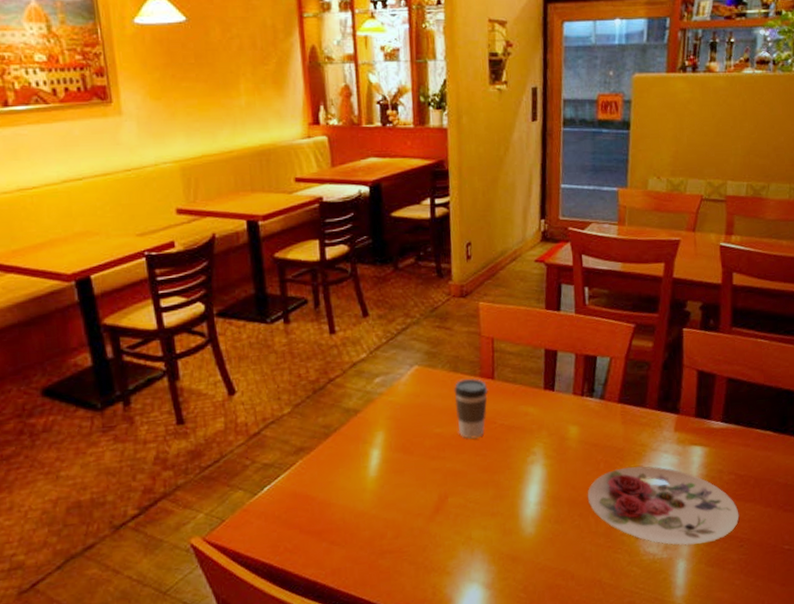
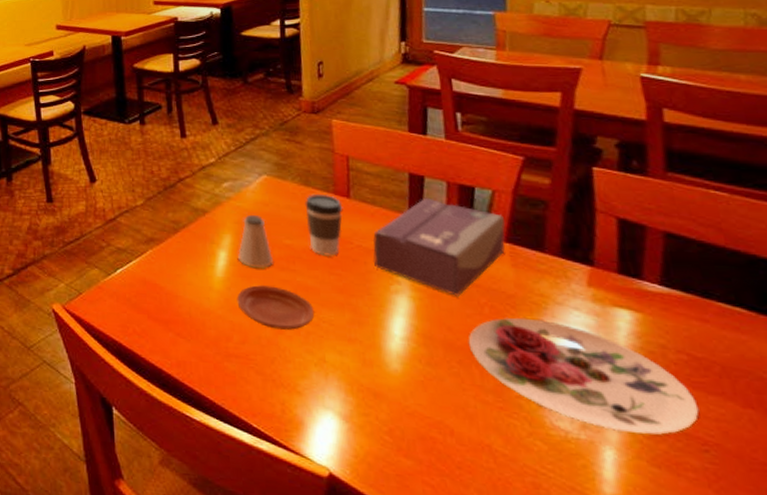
plate: none [390,476,462,518] -> present [237,285,315,330]
saltshaker: none [391,408,424,463] -> present [238,215,273,269]
tissue box: none [513,370,618,458] -> present [372,197,505,296]

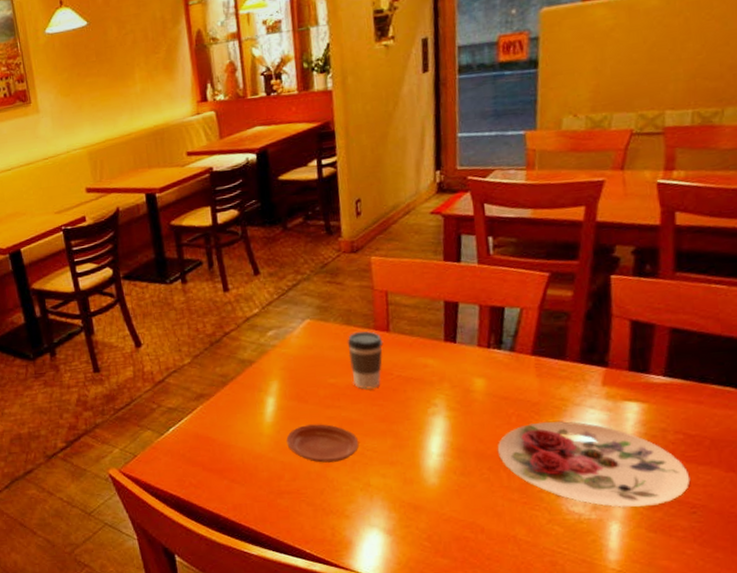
saltshaker: present [238,215,273,269] -> none [285,359,319,410]
tissue box: present [372,197,505,296] -> none [411,322,531,410]

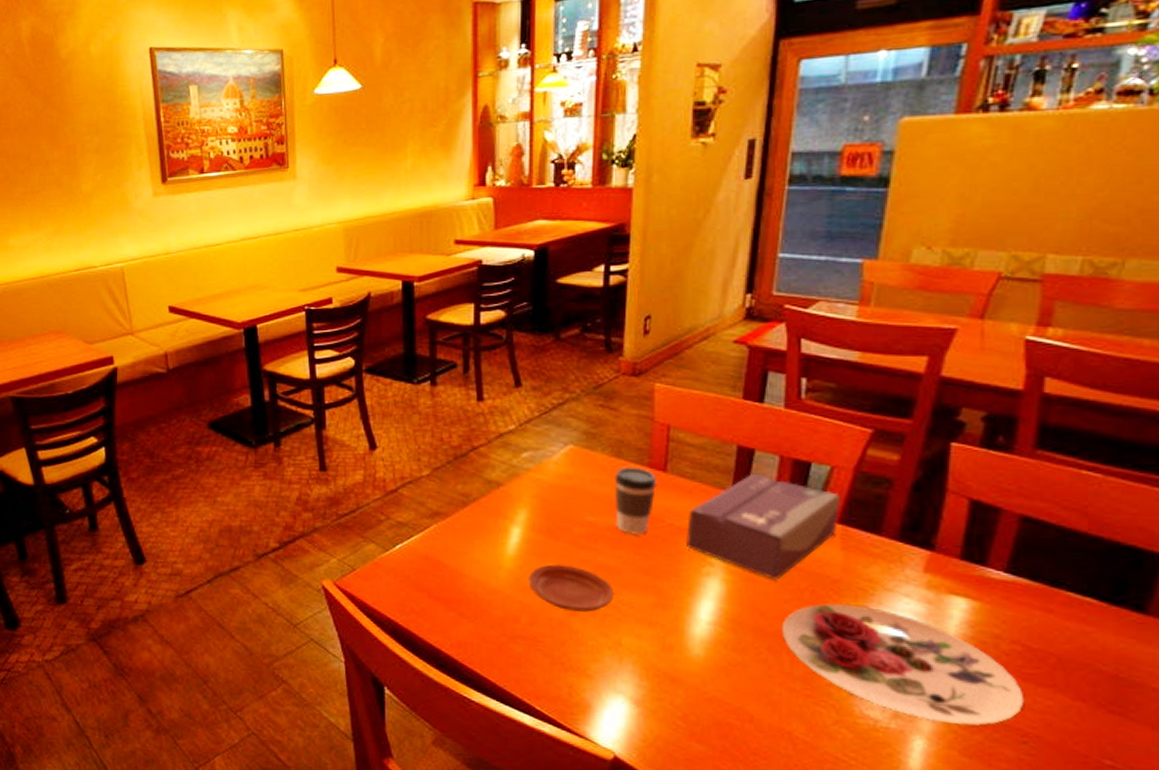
tissue box: none [411,322,531,410] -> present [687,473,840,580]

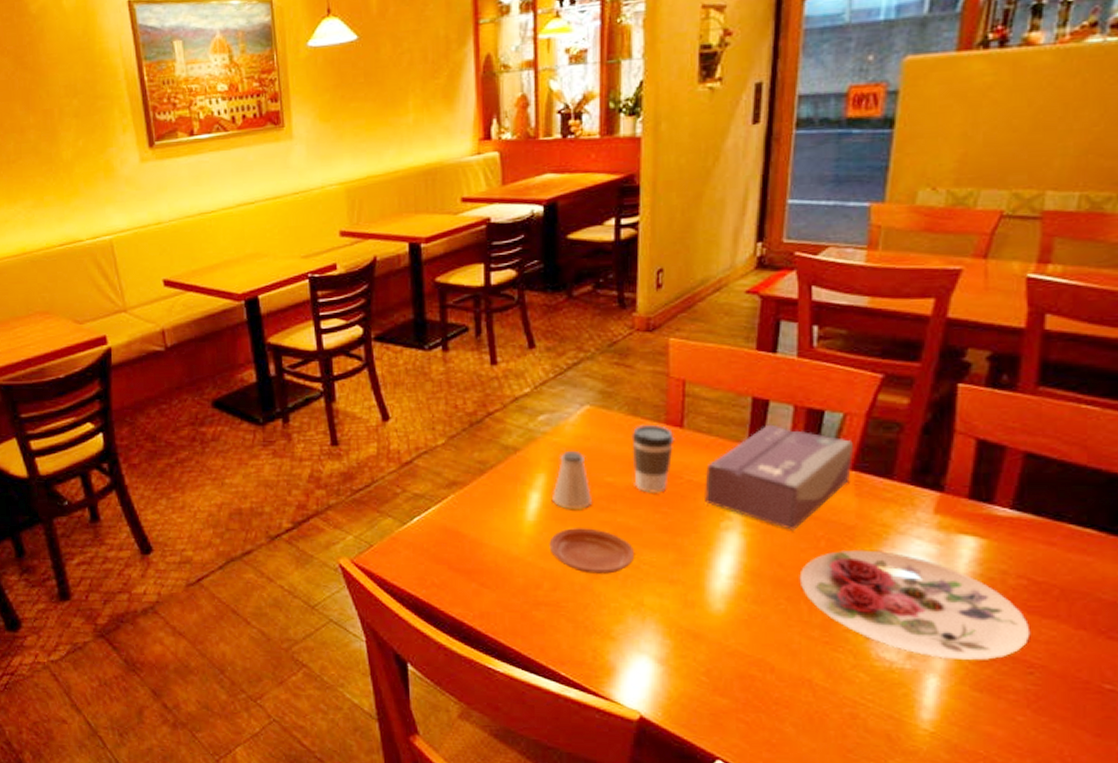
saltshaker: none [534,489,572,548] -> present [553,451,592,510]

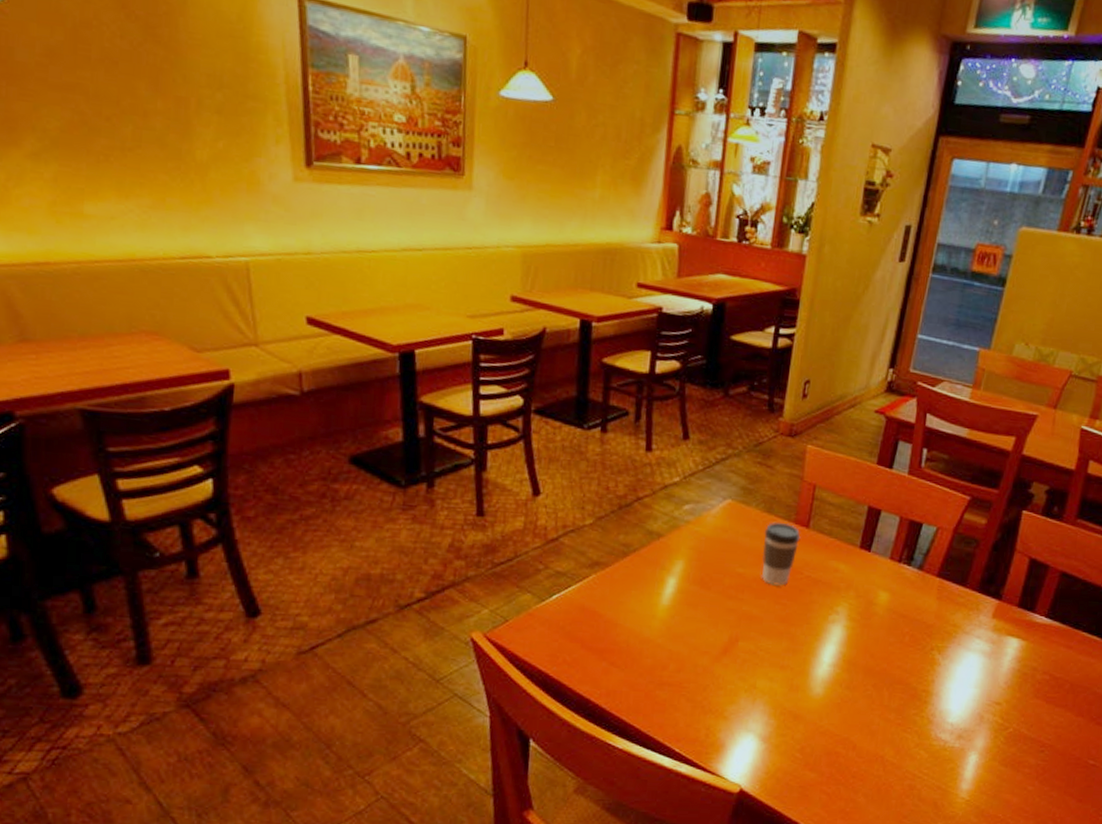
plate: present [549,528,635,574] -> none [679,613,754,658]
saltshaker: present [553,451,592,510] -> none [687,541,723,598]
tissue box: present [705,424,853,530] -> none [819,531,941,626]
plate: present [799,549,1031,661] -> none [885,645,1046,741]

